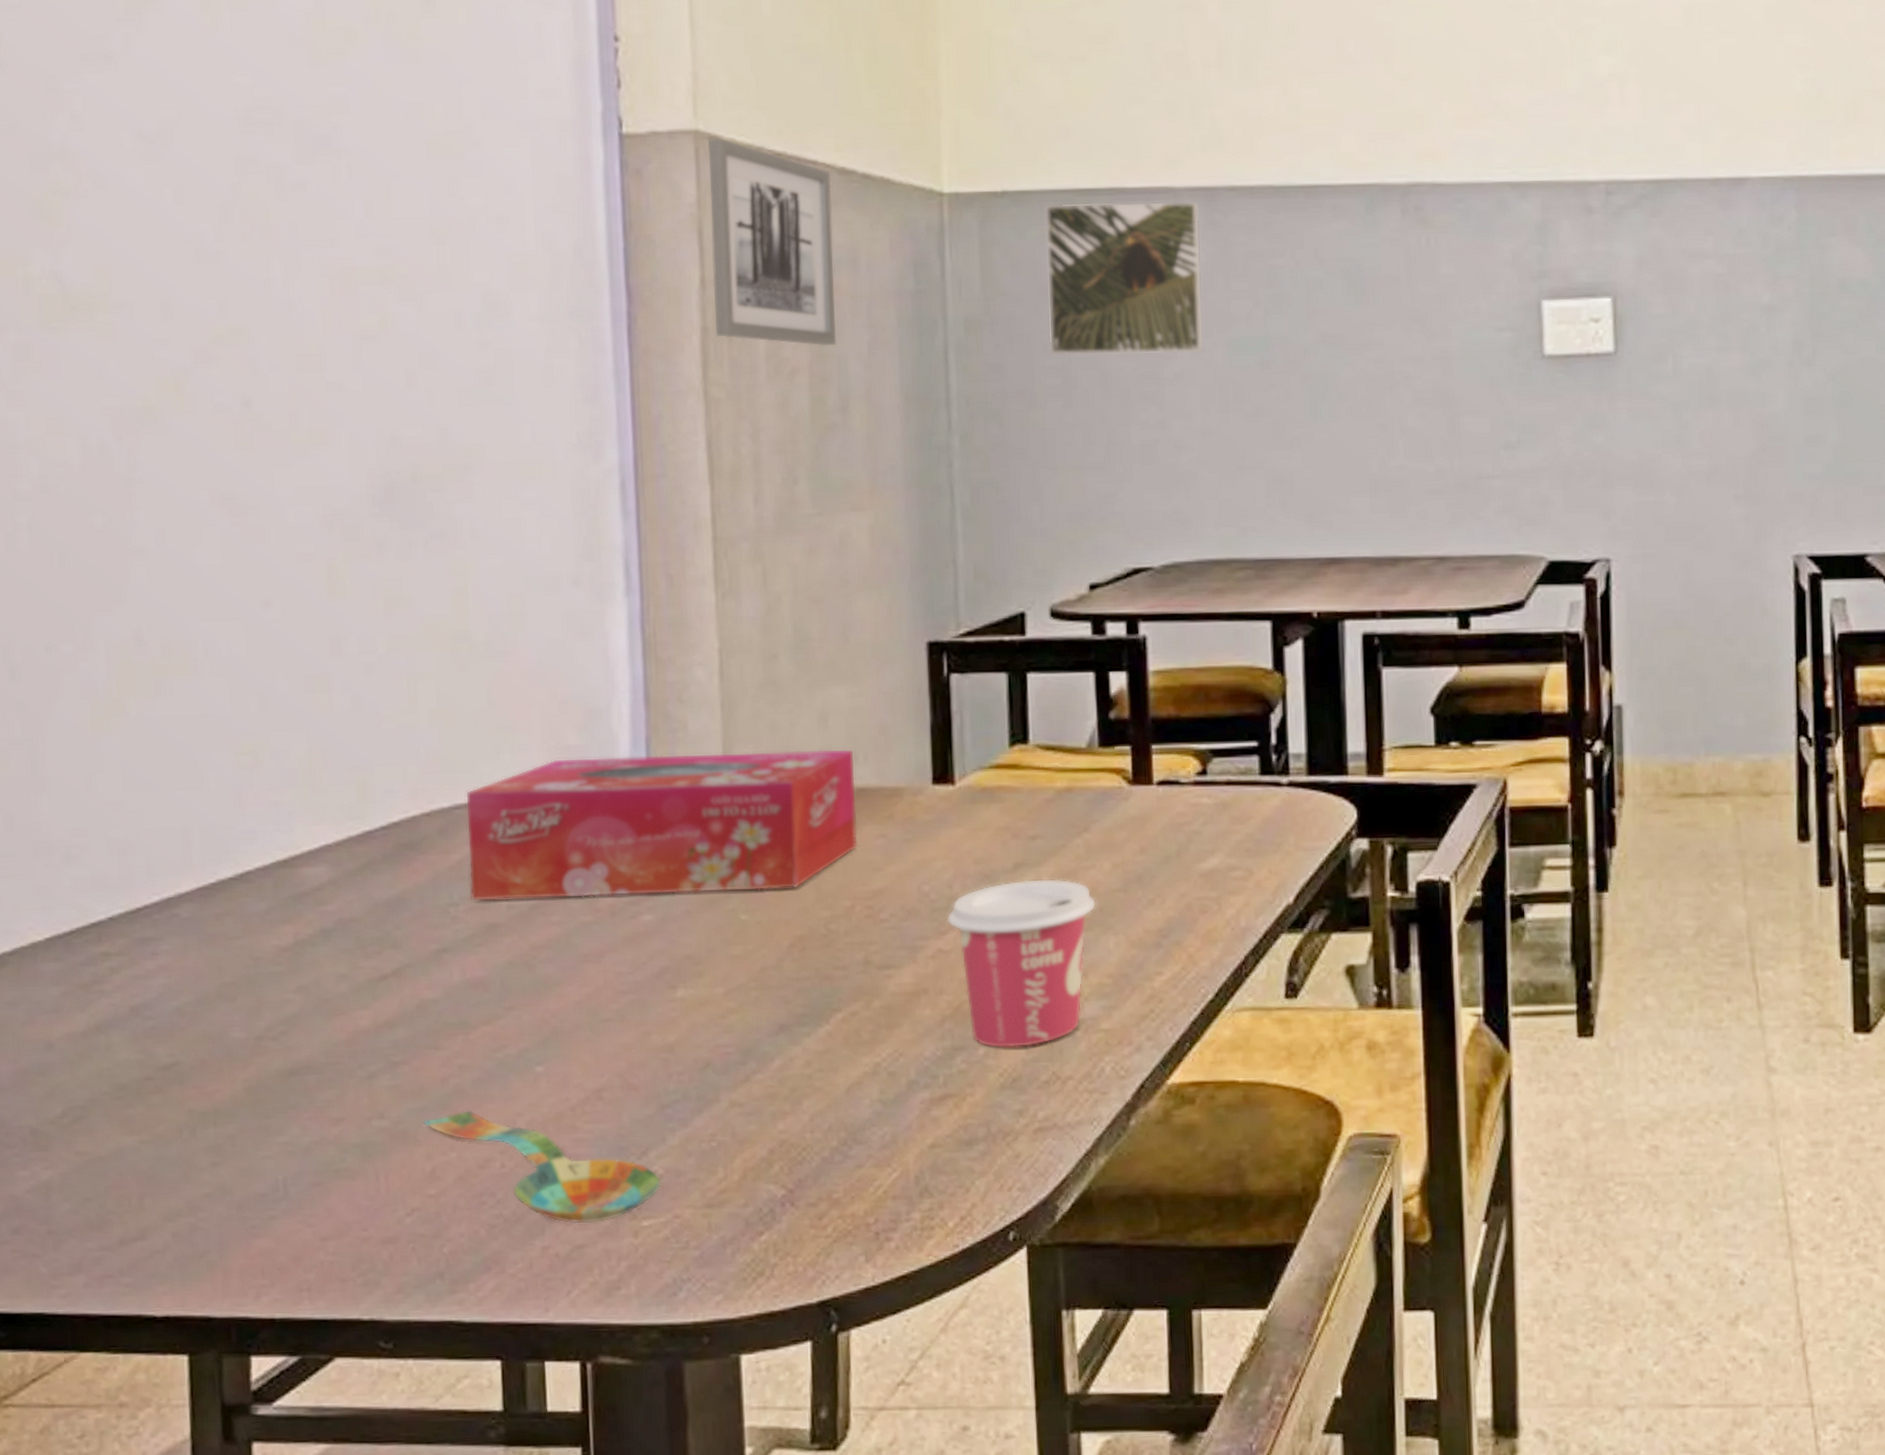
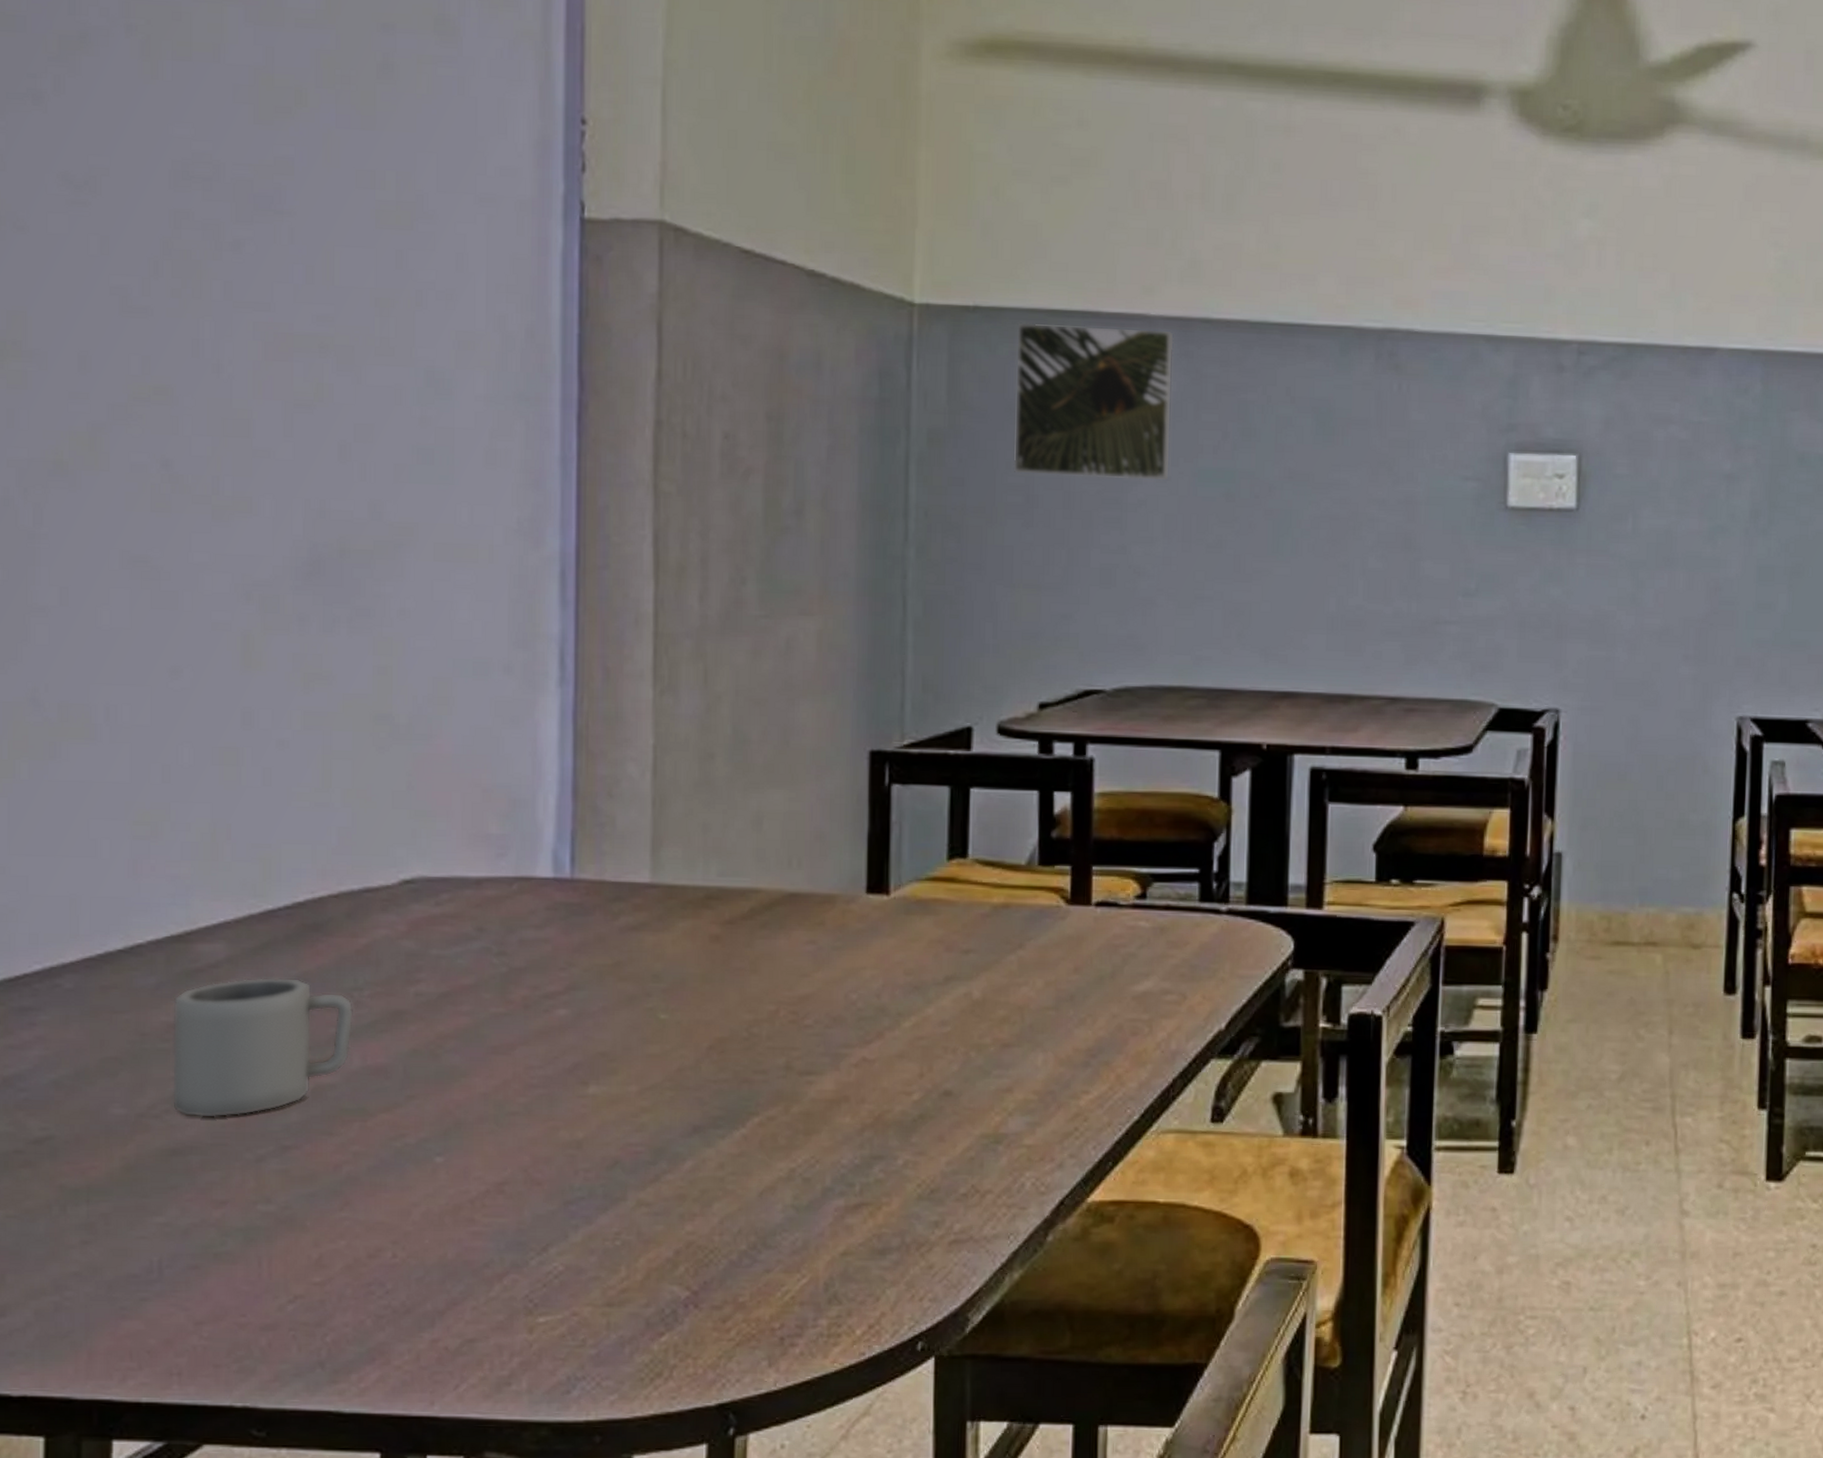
cup: none [282,896,452,1038] -> present [172,977,354,1118]
spoon: present [422,1109,661,1224] -> none [311,1197,560,1318]
tissue box: present [465,750,858,901] -> none [376,846,789,991]
wall art: present [708,138,836,347] -> none [669,230,799,448]
cup: present [947,878,1097,1049] -> none [873,992,1027,1160]

